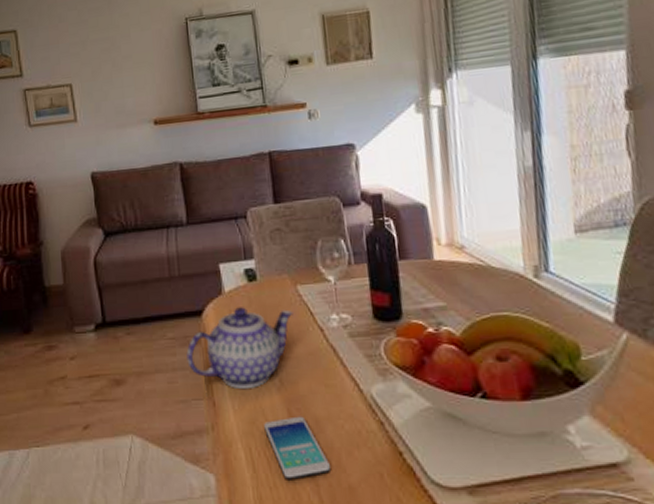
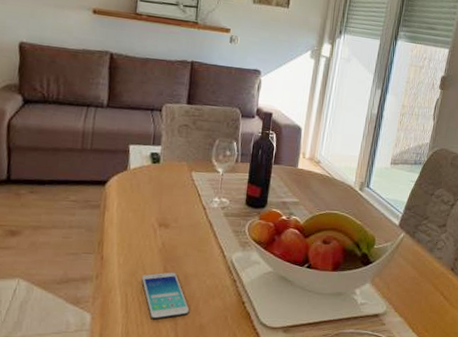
teapot: present [186,307,294,390] -> none [84,182,185,249]

